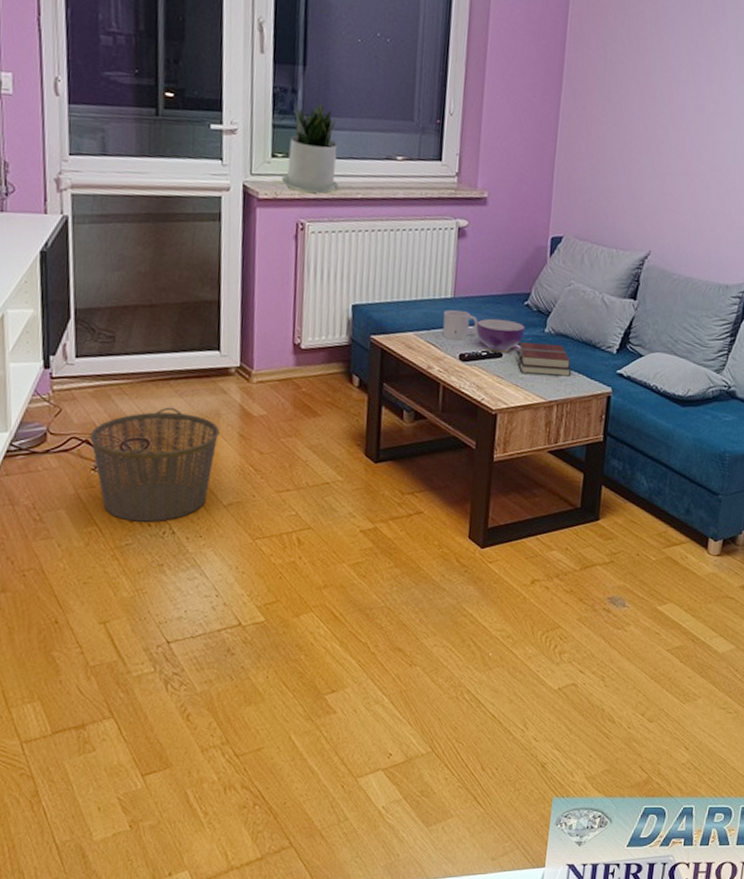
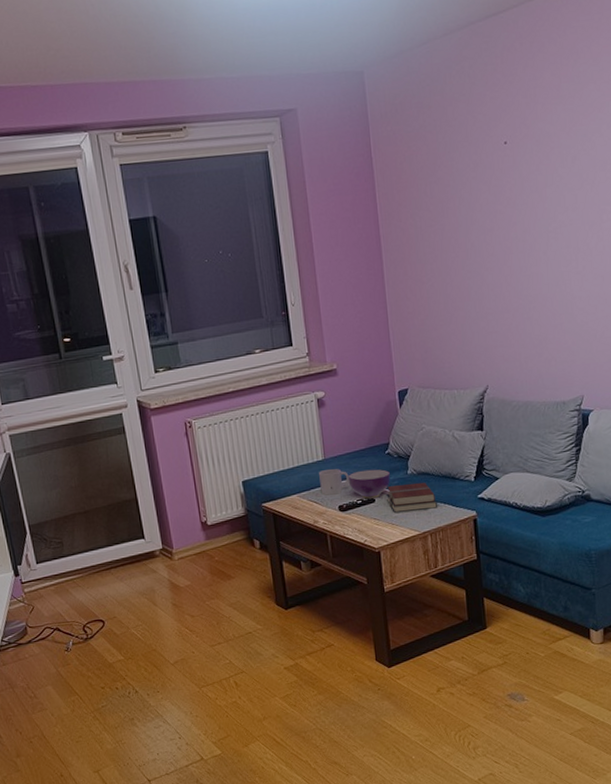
basket: present [90,407,219,522] -> none [58,591,157,688]
planter: present [281,103,339,194] -> none [164,320,213,397]

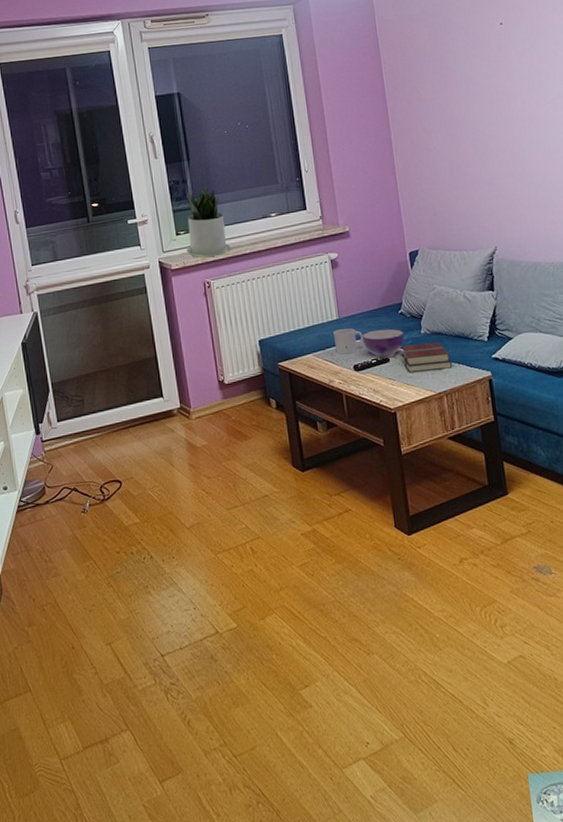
planter: none [164,320,213,397] -> present [186,186,231,258]

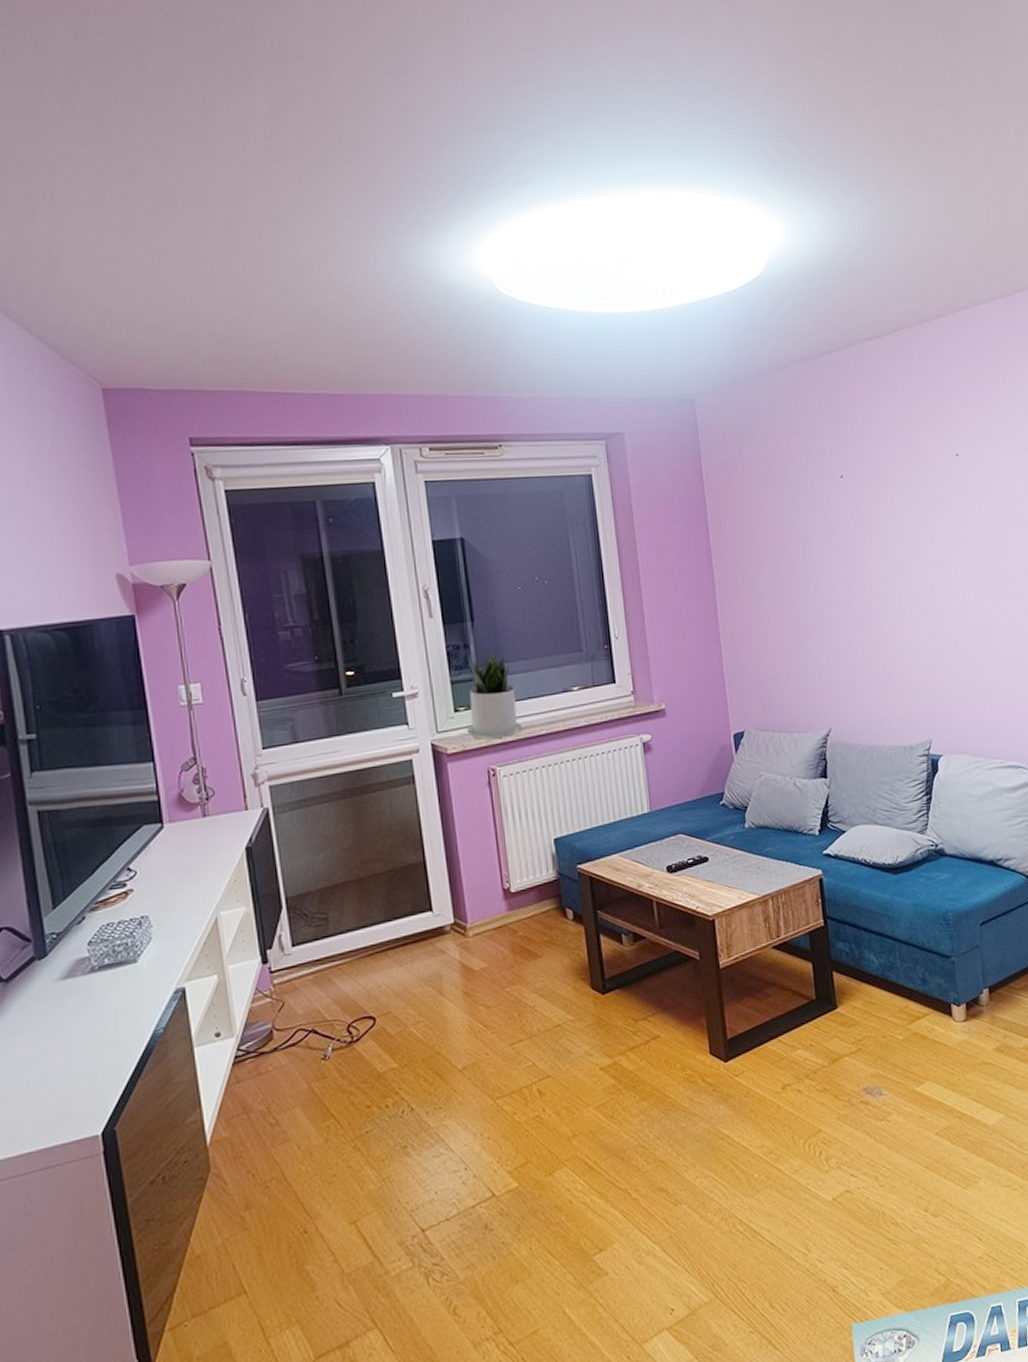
mug: present [333,328,364,356] -> none [643,823,679,855]
bowl: present [362,328,404,359] -> none [677,822,726,858]
books: present [400,341,453,374] -> none [721,837,780,874]

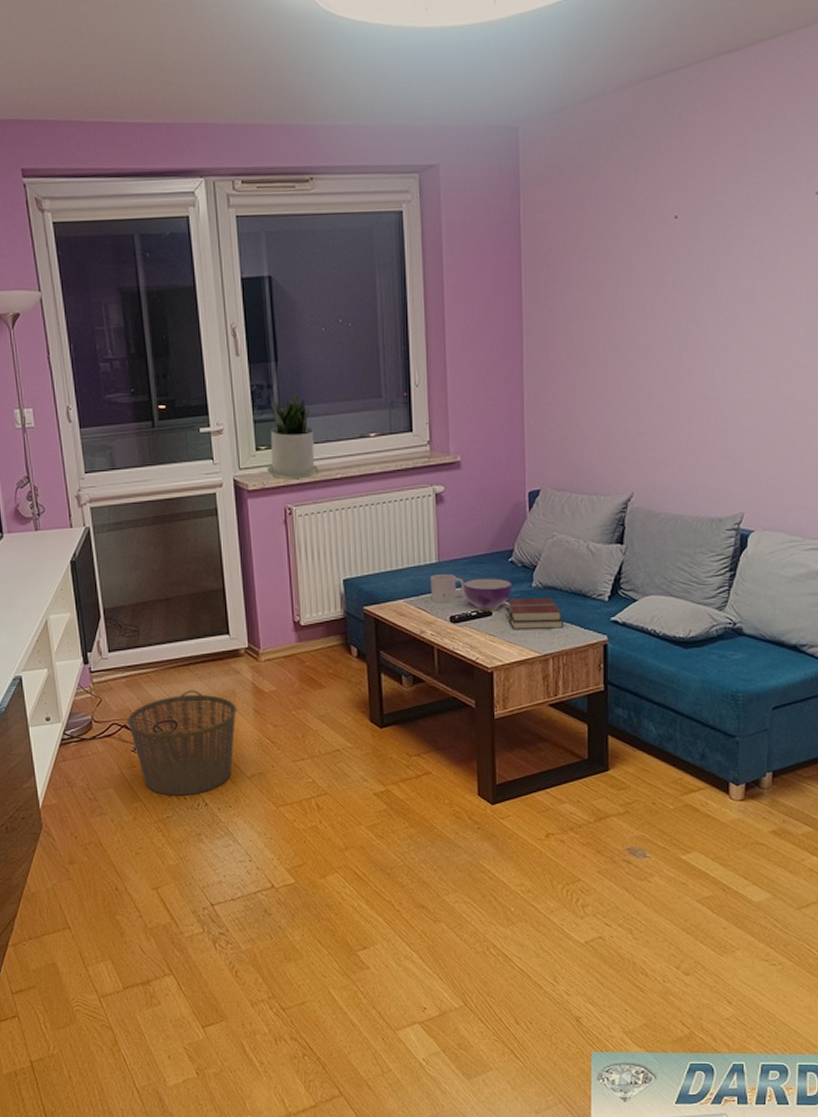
basket: none [315,978,443,1107] -> present [127,690,236,796]
mug: none [643,823,679,855] -> present [429,574,465,605]
bowl: none [677,822,726,858] -> present [463,578,511,611]
books: none [721,837,780,874] -> present [506,597,564,631]

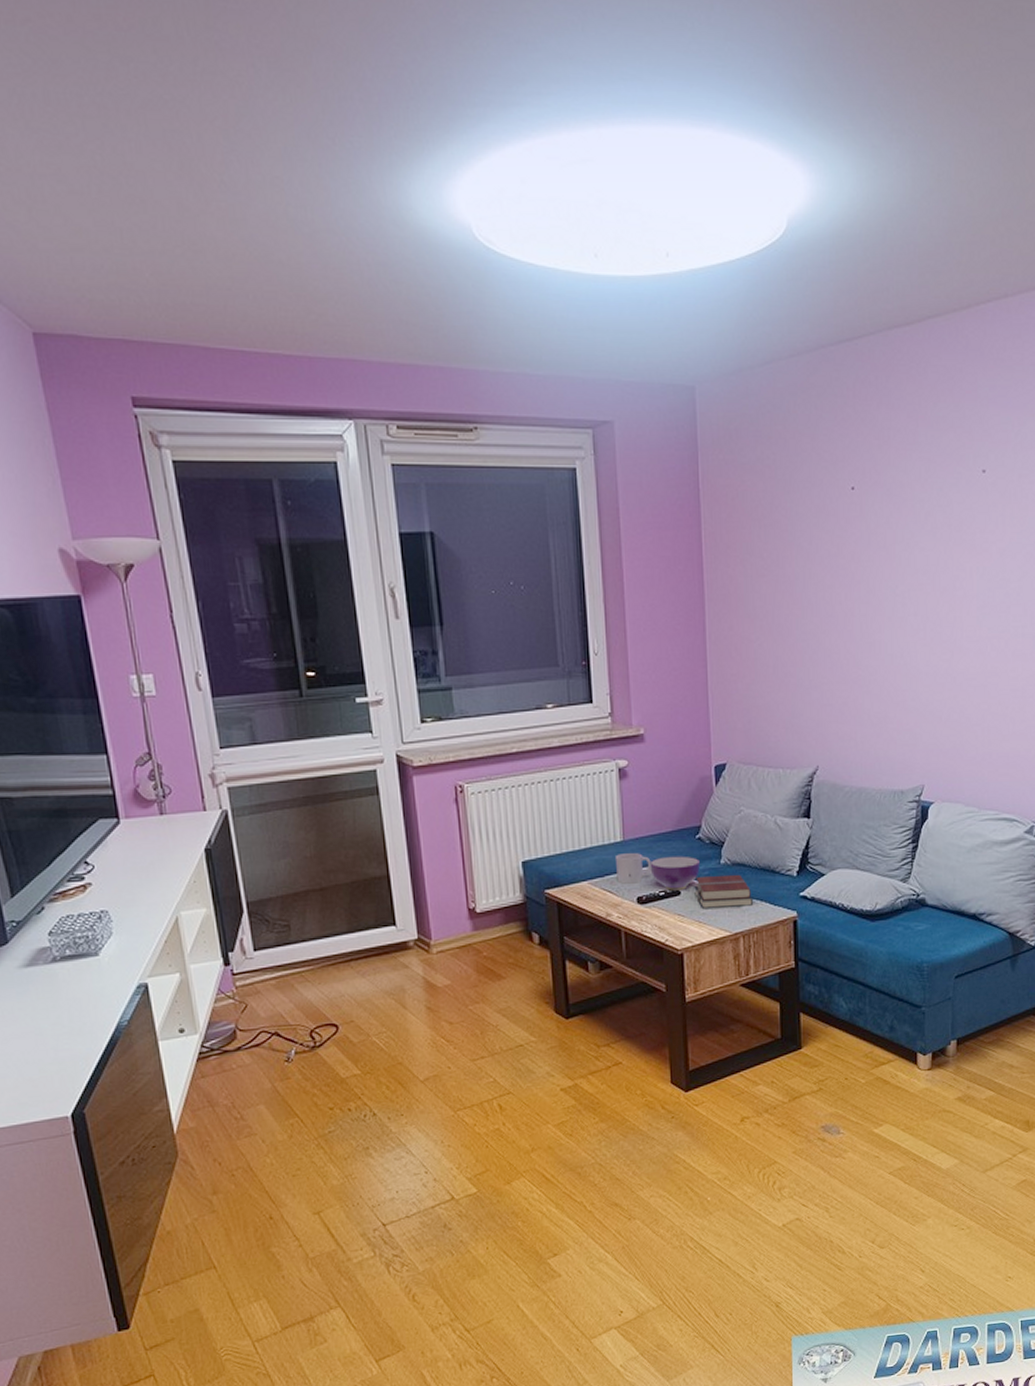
basket: present [127,690,236,796] -> none [278,988,406,1108]
planter: present [266,394,320,480] -> none [433,661,493,755]

